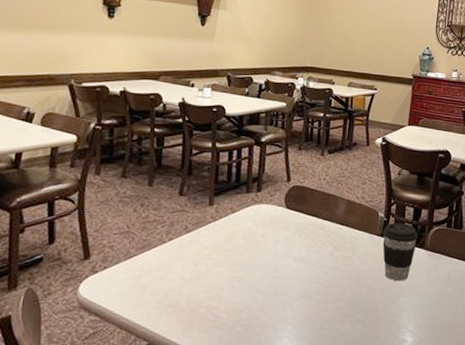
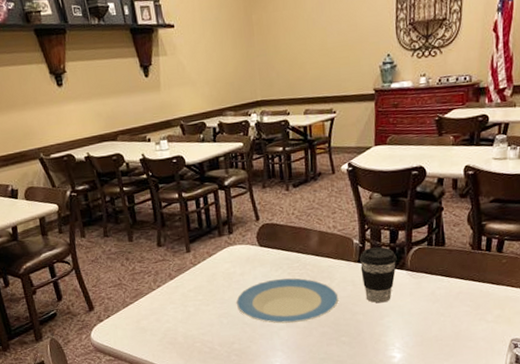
plate: none [252,244,358,295] -> present [236,278,339,324]

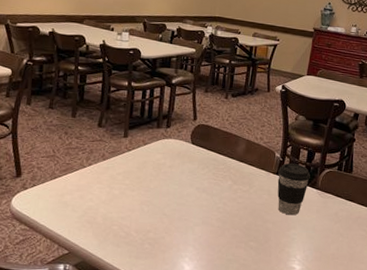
plate: present [236,278,339,324] -> none [159,176,254,222]

